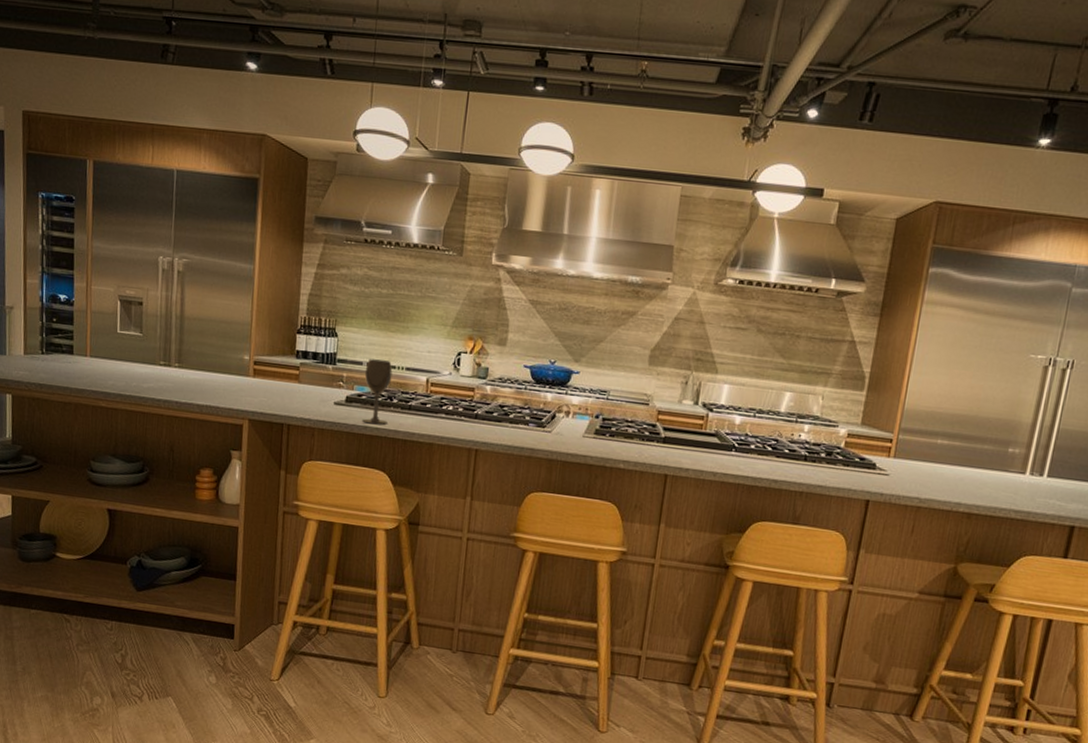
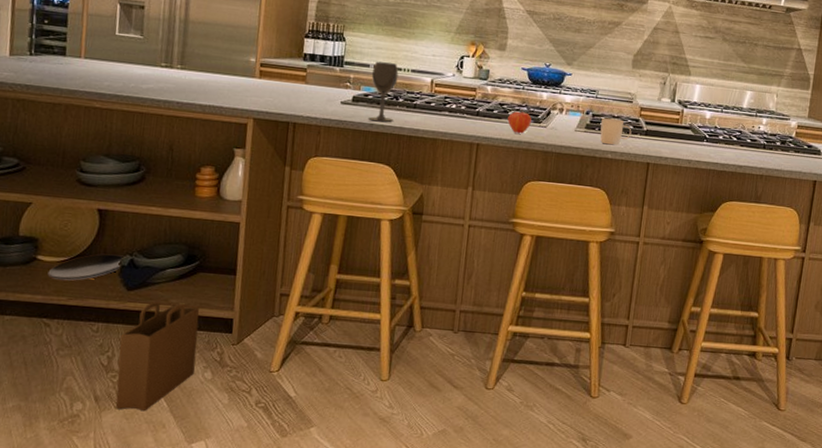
plate: none [66,553,132,580] -> present [47,253,124,282]
shopping bag: none [130,603,203,711] -> present [115,302,200,412]
fruit: none [508,412,535,439] -> present [507,109,532,134]
mug: none [611,422,648,454] -> present [600,117,632,146]

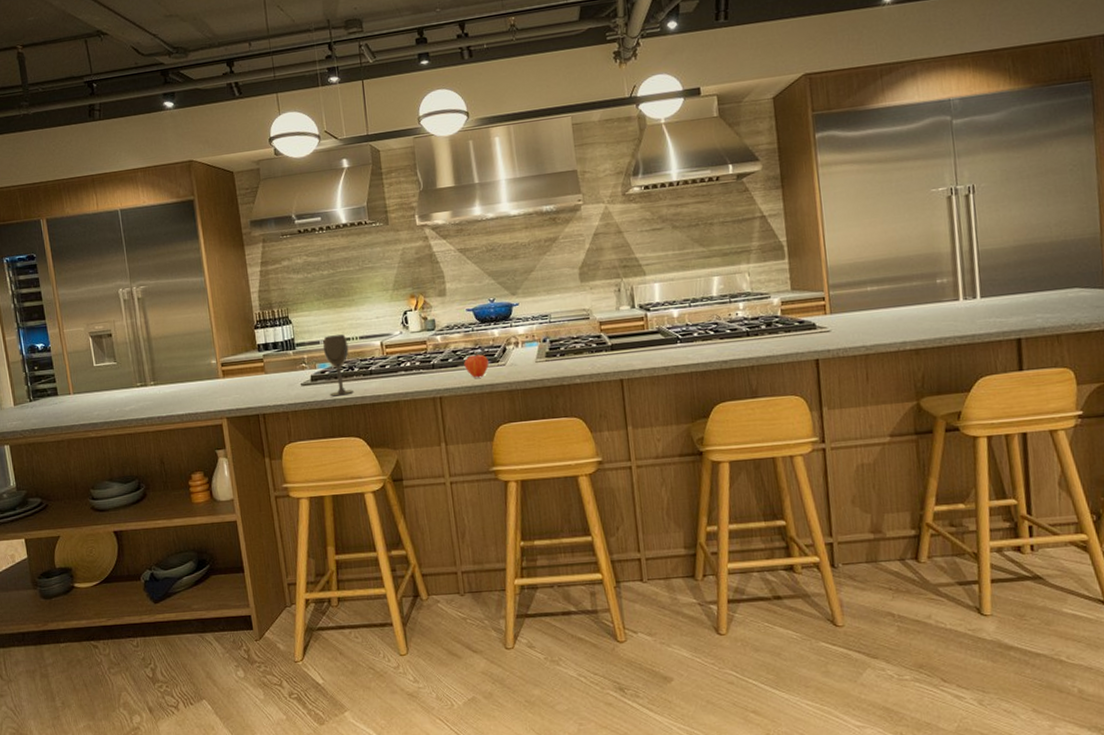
plate: present [47,253,124,282] -> none [86,571,144,604]
shopping bag: present [115,302,200,412] -> none [158,608,228,718]
mug: present [600,117,632,146] -> none [561,339,596,370]

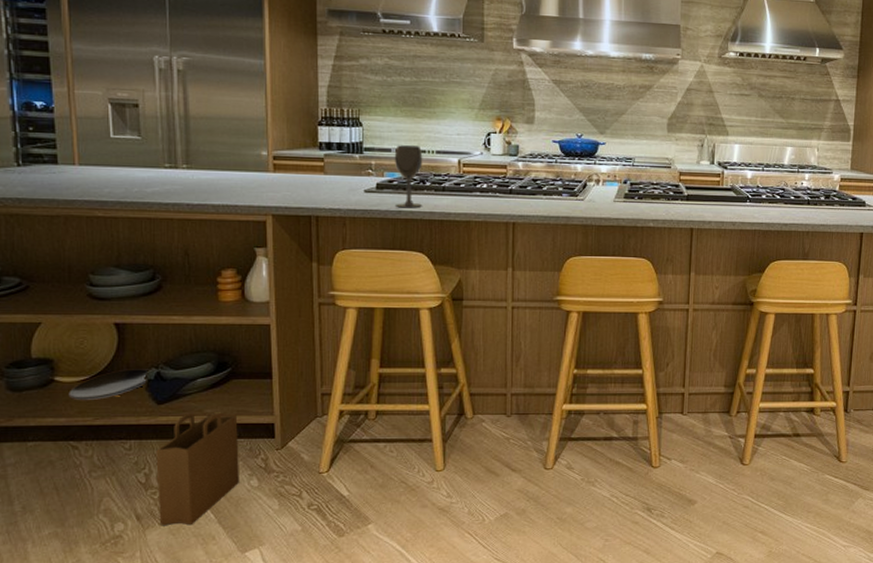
plate: none [86,571,144,604] -> present [68,369,149,401]
shopping bag: none [158,608,228,718] -> present [156,413,239,526]
fruit: present [464,352,489,378] -> none [542,184,567,209]

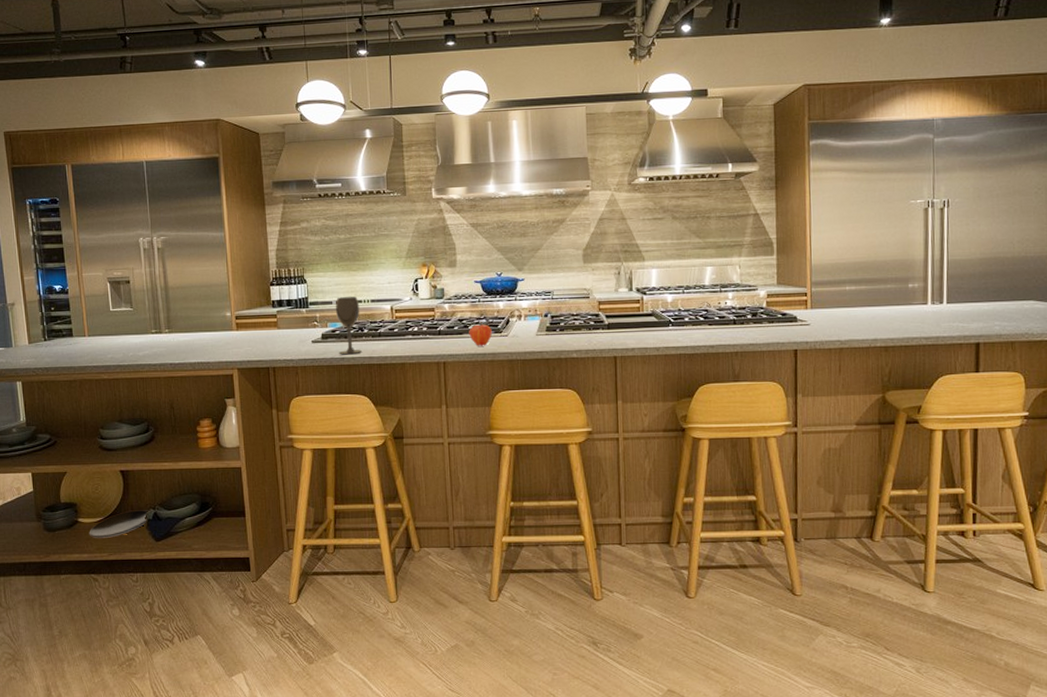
shopping bag: present [156,413,239,526] -> none [157,549,224,651]
fruit: none [542,184,567,209] -> present [469,322,492,346]

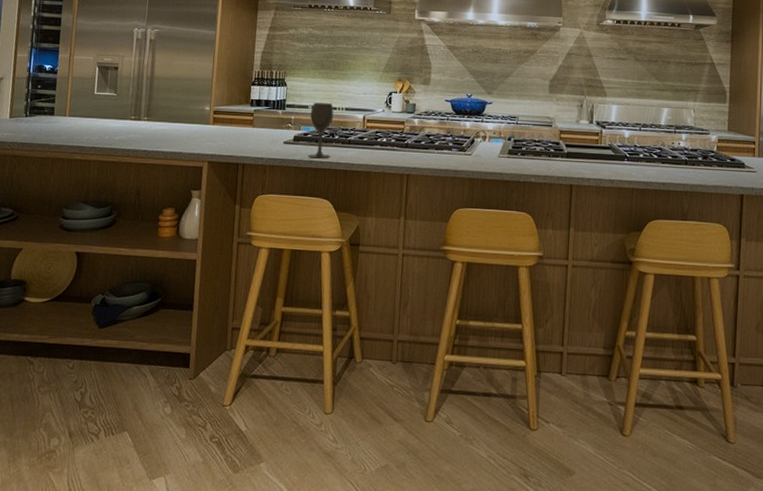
plate: present [89,510,148,539] -> none [33,293,97,321]
fruit: present [469,322,492,346] -> none [434,139,457,163]

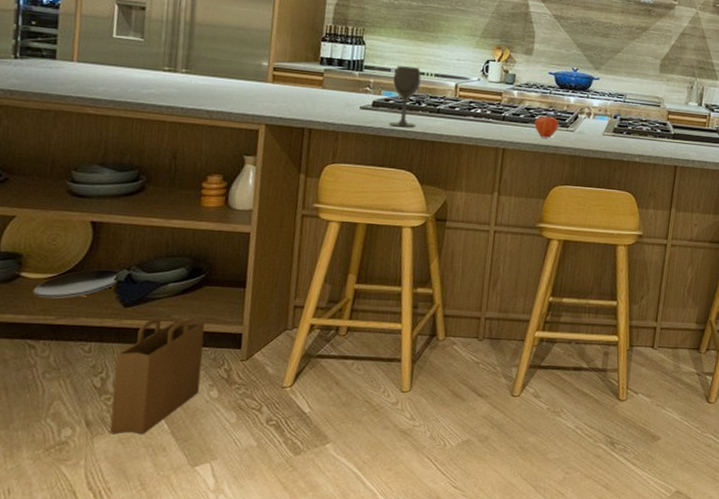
plate: none [33,293,97,321] -> present [33,268,120,300]
shopping bag: none [86,338,161,447] -> present [109,318,205,435]
fruit: none [434,139,457,163] -> present [534,114,559,138]

